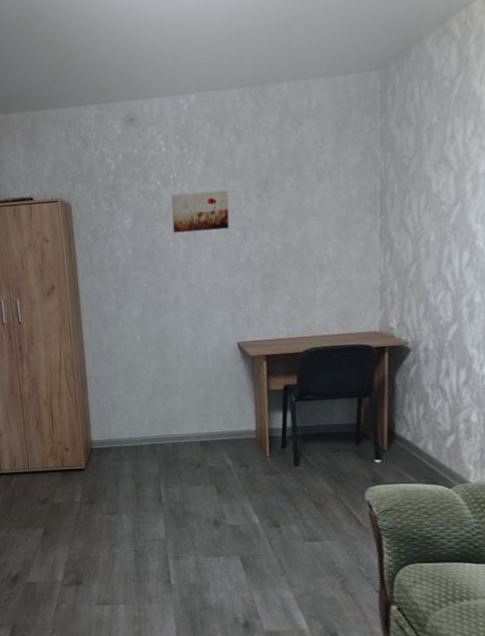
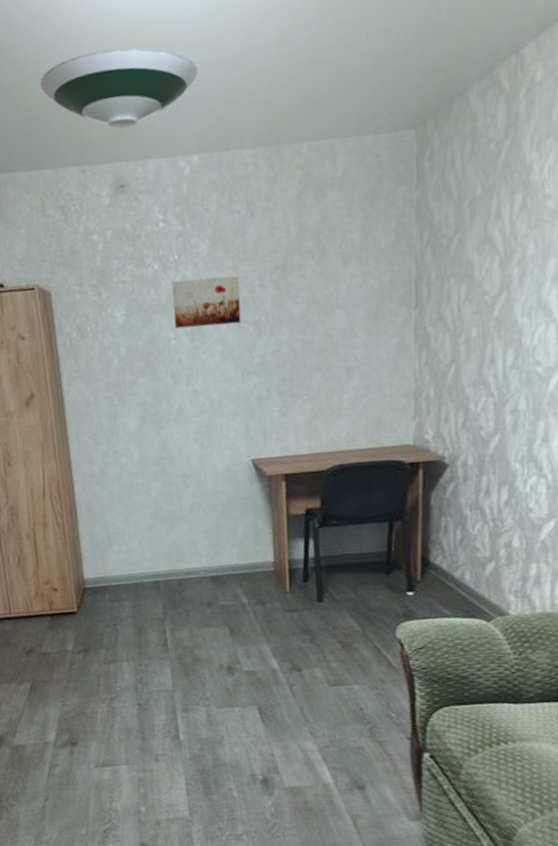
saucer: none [68,12,196,75] -> present [40,47,198,129]

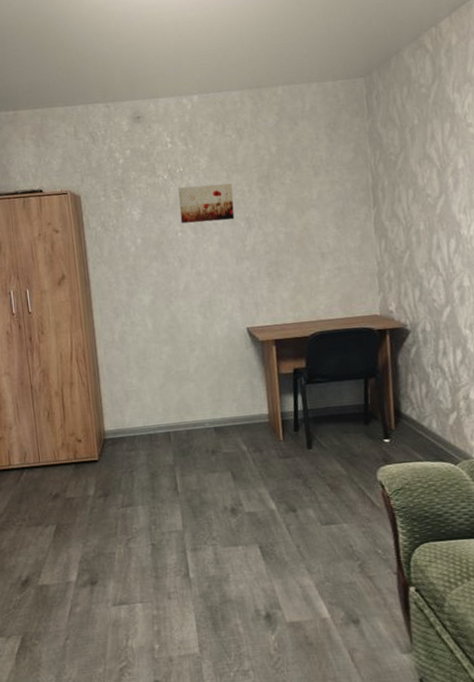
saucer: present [40,47,198,129] -> none [76,21,197,77]

